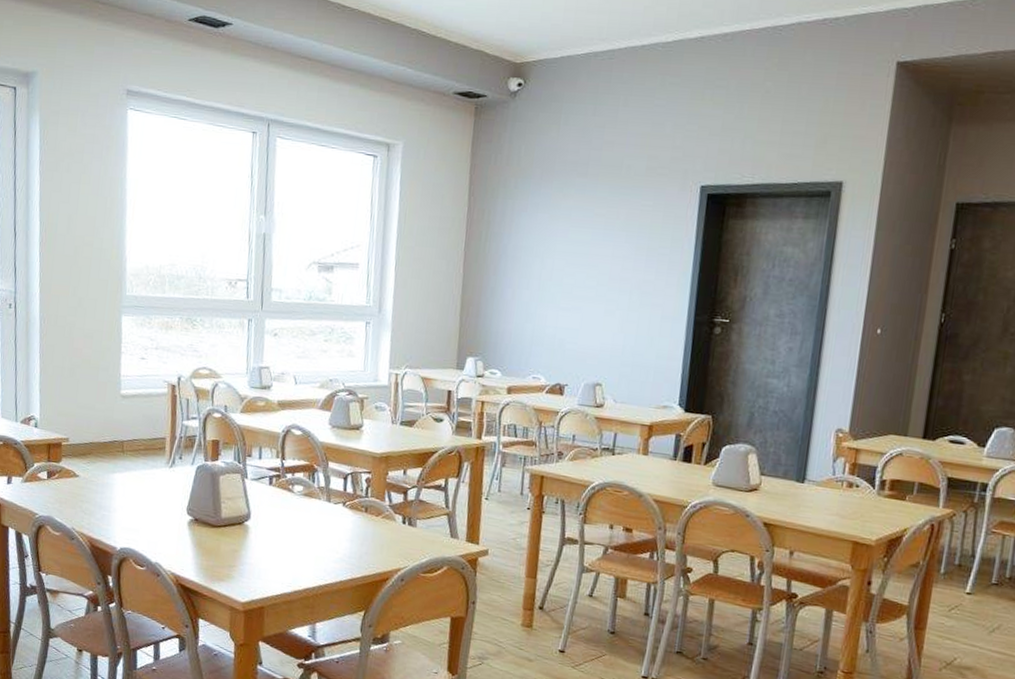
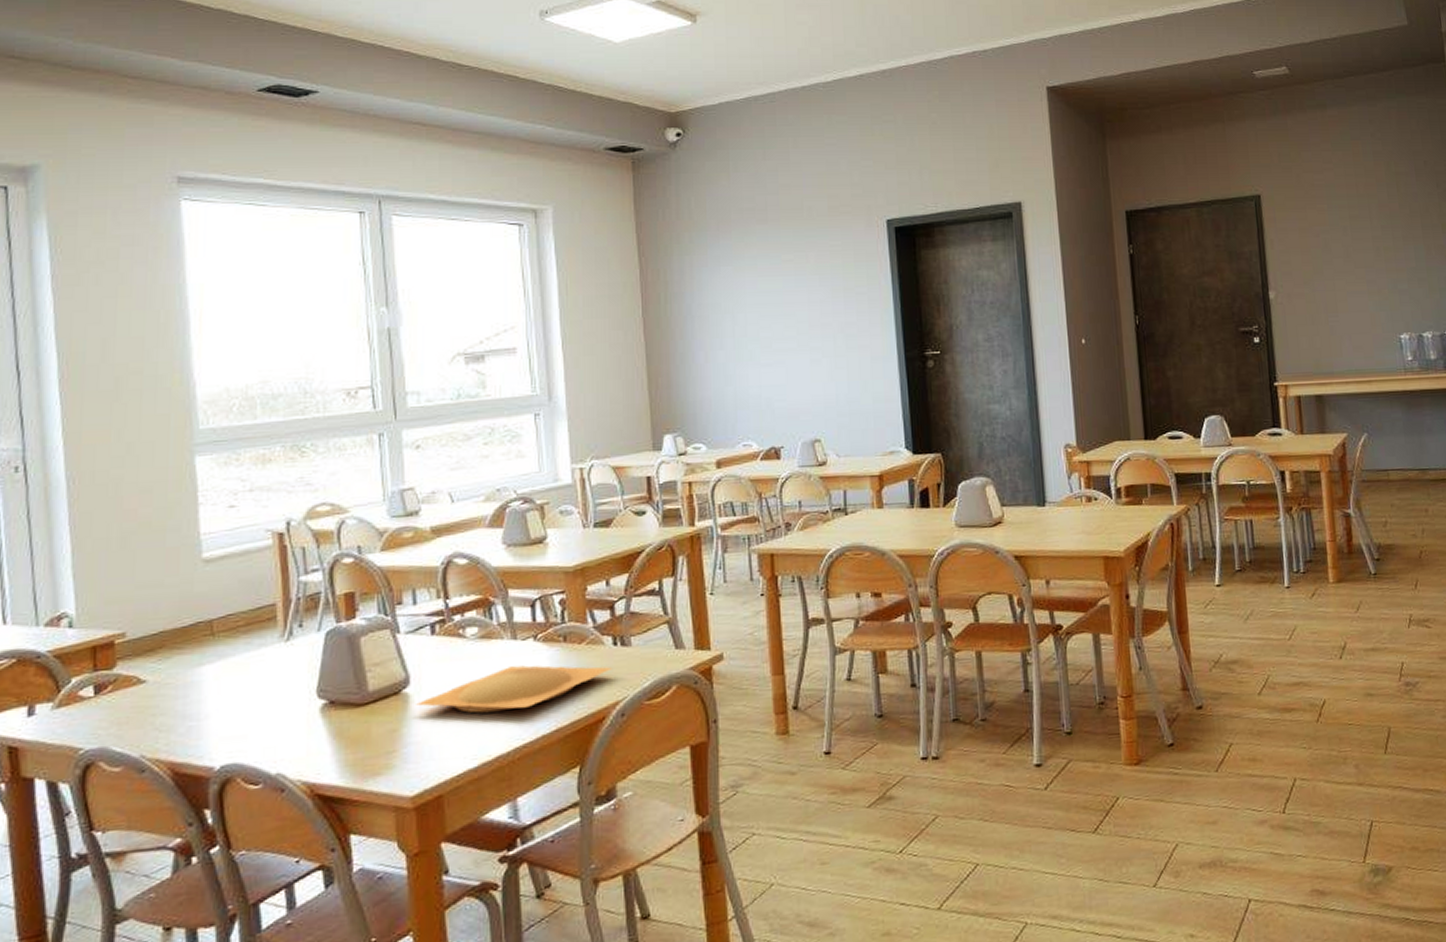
plate: none [253,522,400,557] -> present [416,665,614,714]

